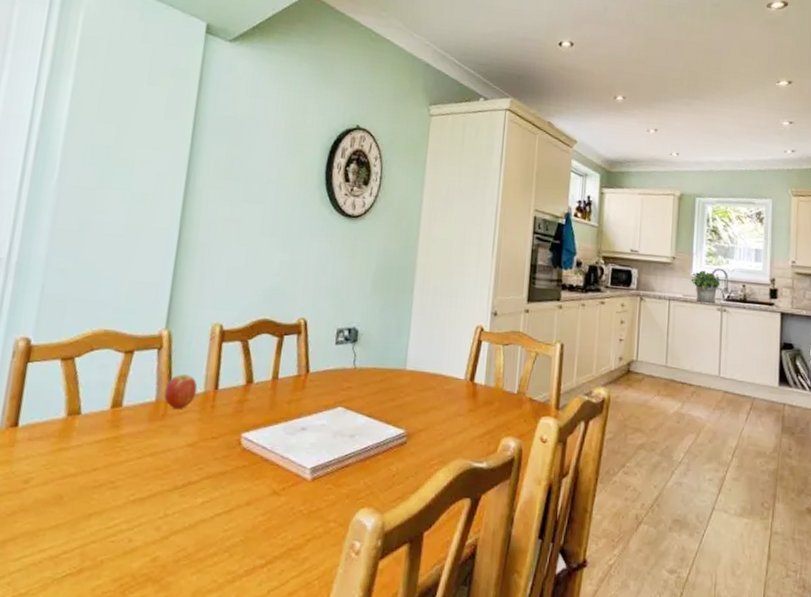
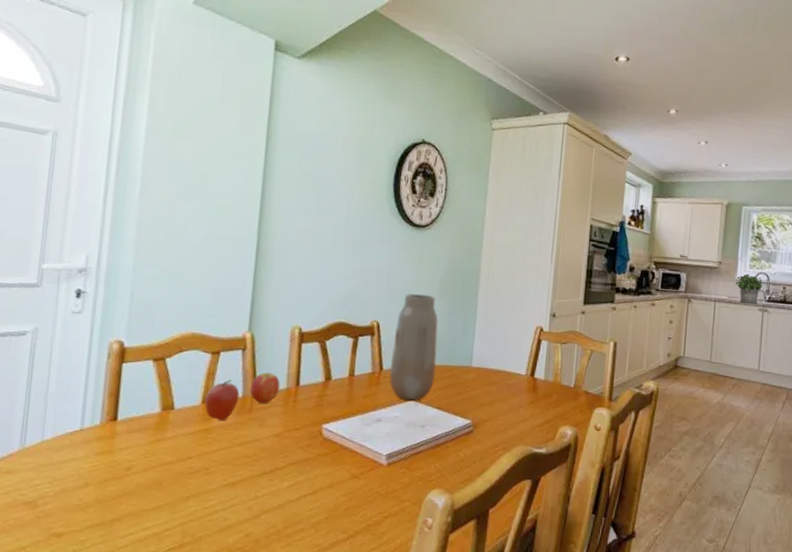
fruit: none [114,381,153,427] -> present [205,379,240,420]
vase: none [316,289,371,407] -> present [389,294,439,401]

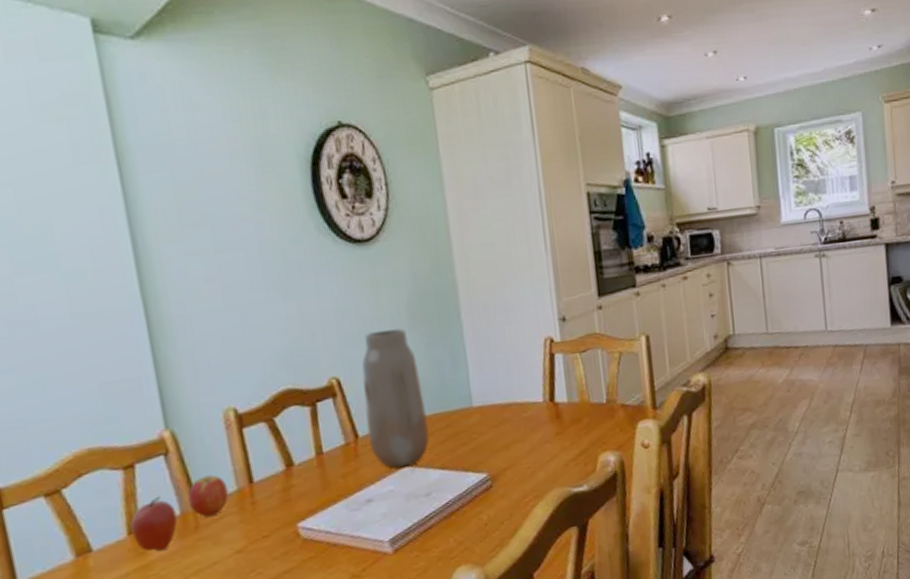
potted plant: present [735,274,762,305] -> none [781,214,814,252]

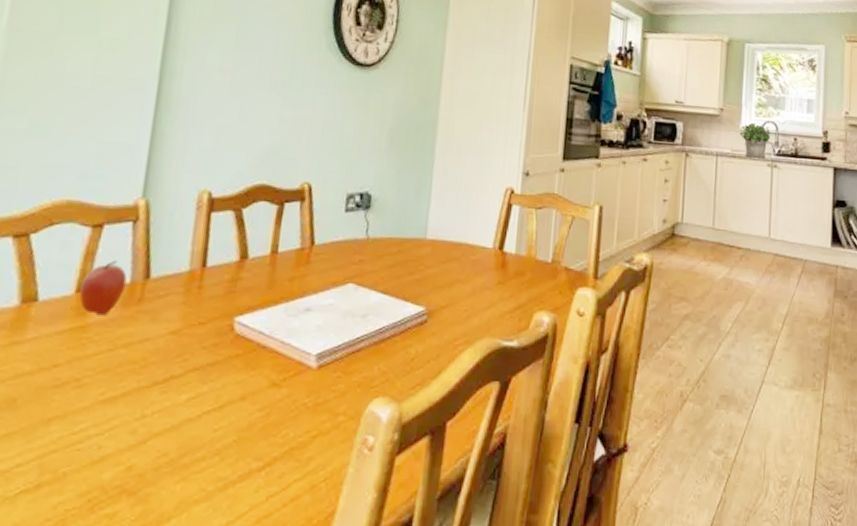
fruit: present [188,475,229,517] -> none [141,250,182,291]
vase: present [361,328,430,468] -> none [322,148,386,283]
potted plant: none [781,214,814,252] -> present [739,122,770,159]

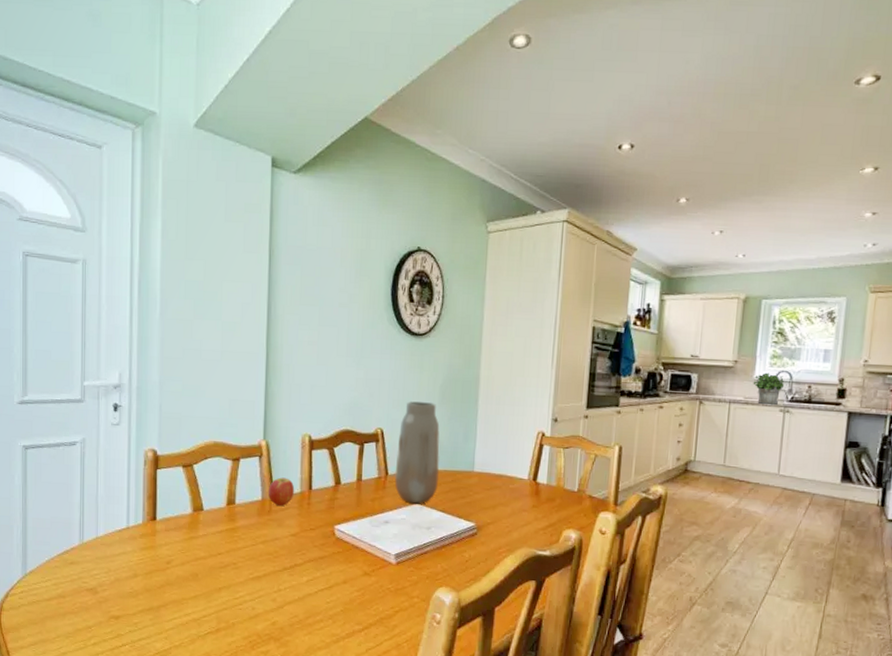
fruit: present [79,260,127,314] -> none [229,483,259,521]
fruit: none [141,250,182,291] -> present [269,477,295,506]
vase: none [322,148,386,283] -> present [394,401,440,504]

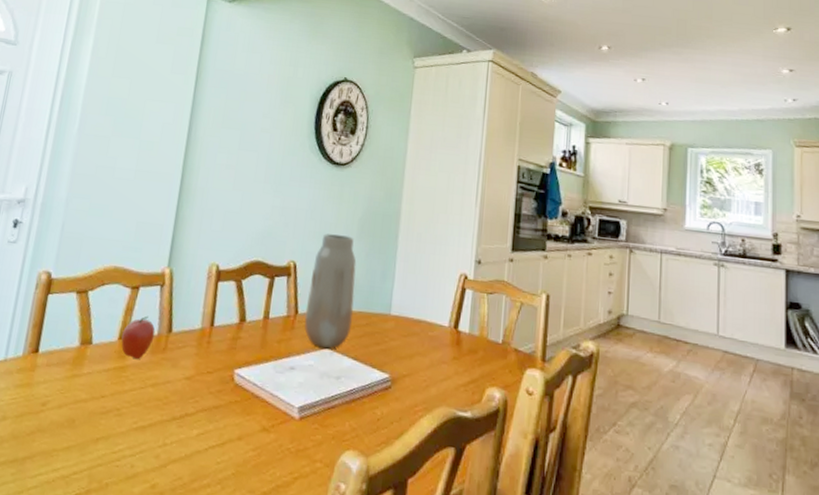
fruit: none [229,483,259,521] -> present [121,315,156,359]
fruit: present [269,477,295,506] -> none [165,310,195,343]
potted plant: present [753,372,784,406] -> none [684,223,716,258]

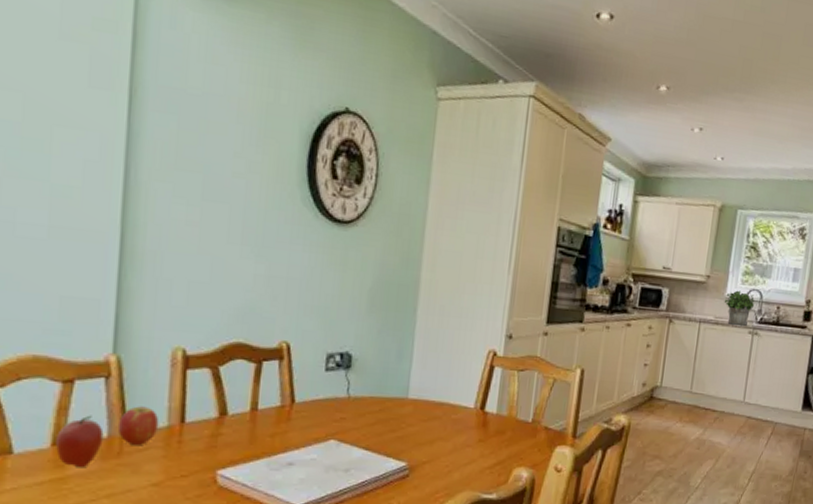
fruit: none [165,310,195,343] -> present [118,406,159,445]
vase: present [304,233,357,349] -> none [303,308,367,440]
potted plant: none [684,223,716,258] -> present [724,290,754,327]

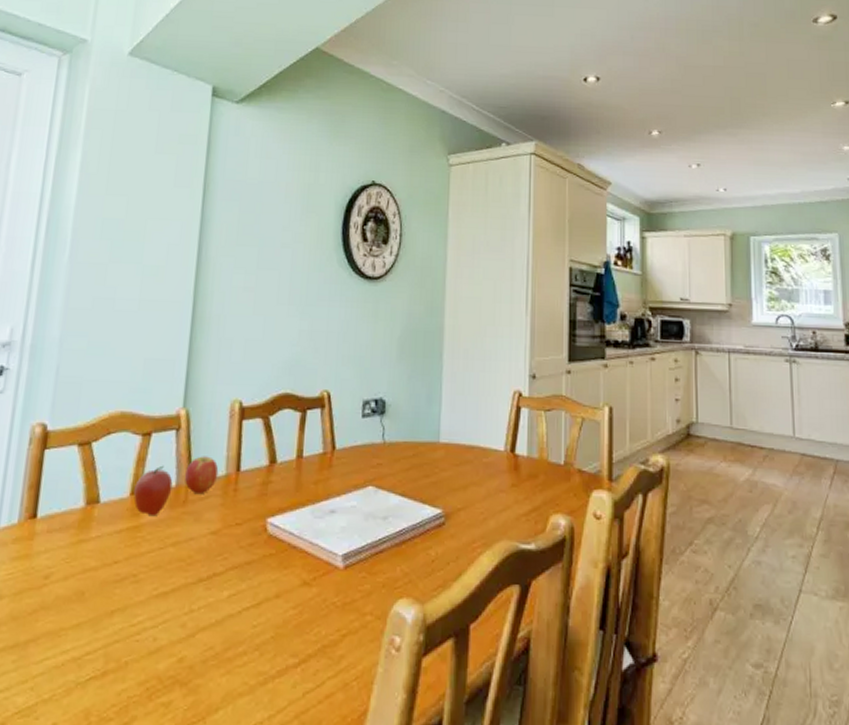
potted plant: present [724,290,754,327] -> none [751,317,786,355]

